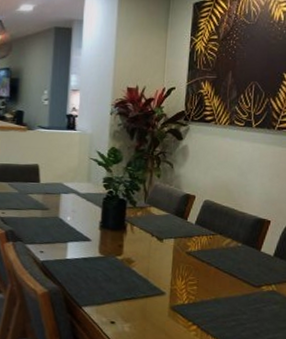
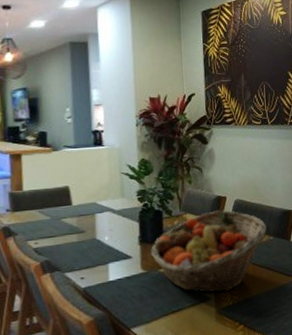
fruit basket: none [110,208,236,290] -> present [151,210,267,293]

